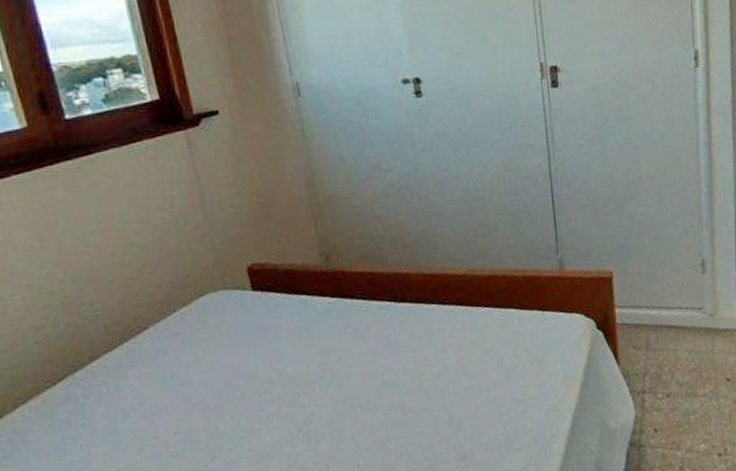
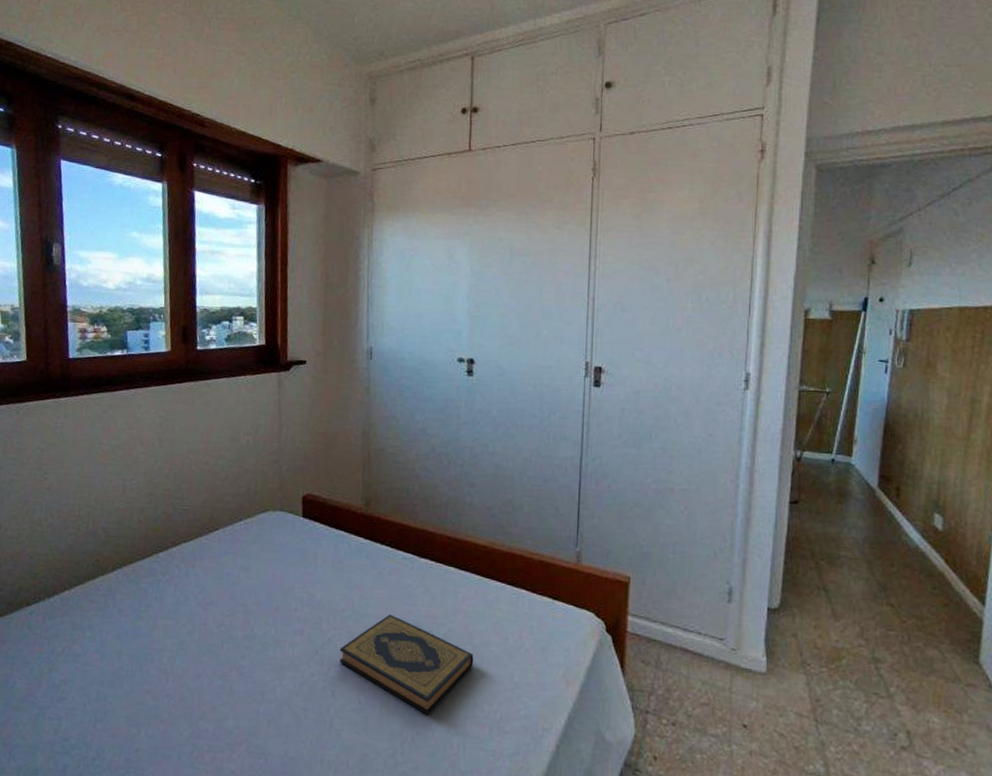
hardback book: none [325,368,473,458] -> present [339,614,474,715]

